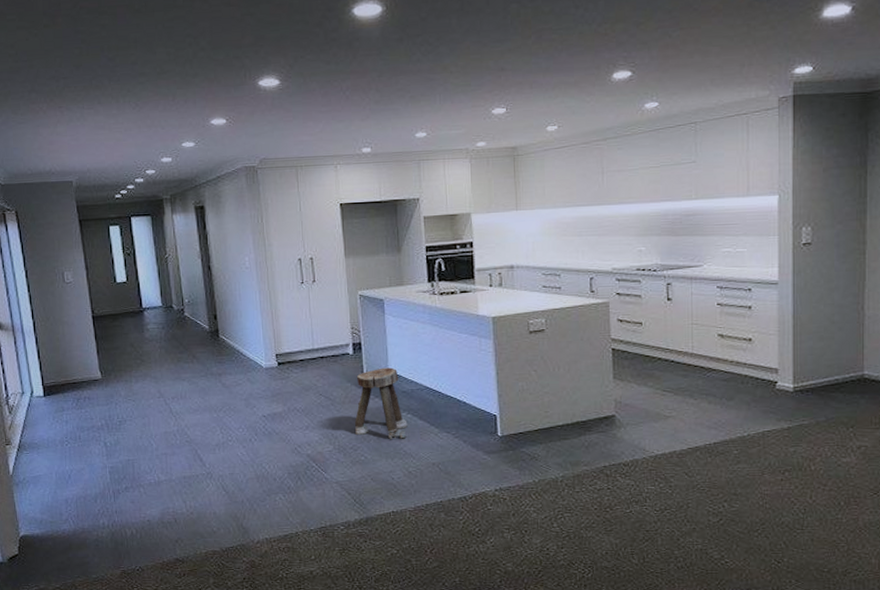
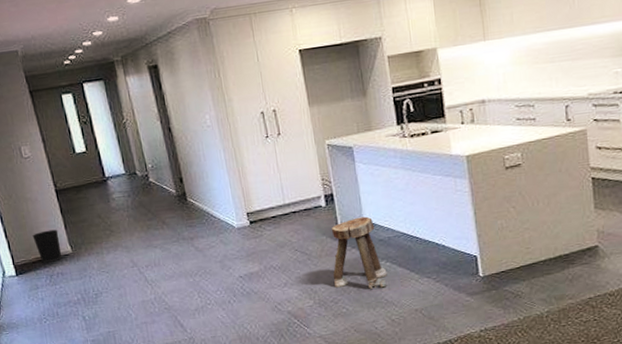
wastebasket: none [64,354,91,386] -> present [32,229,62,263]

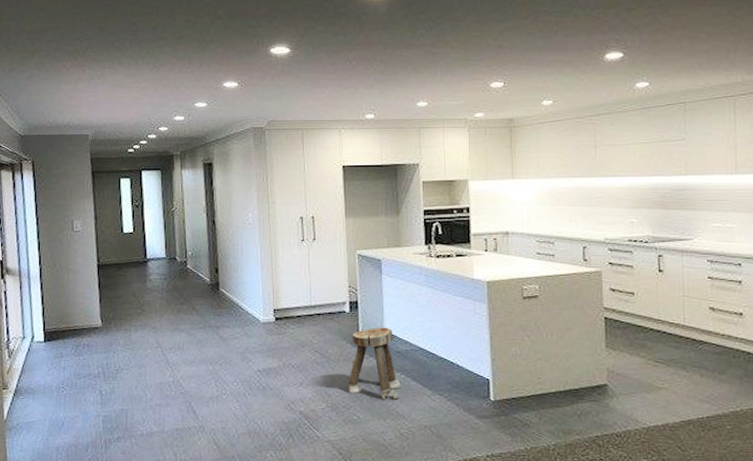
wastebasket: present [32,229,62,263] -> none [67,301,93,333]

